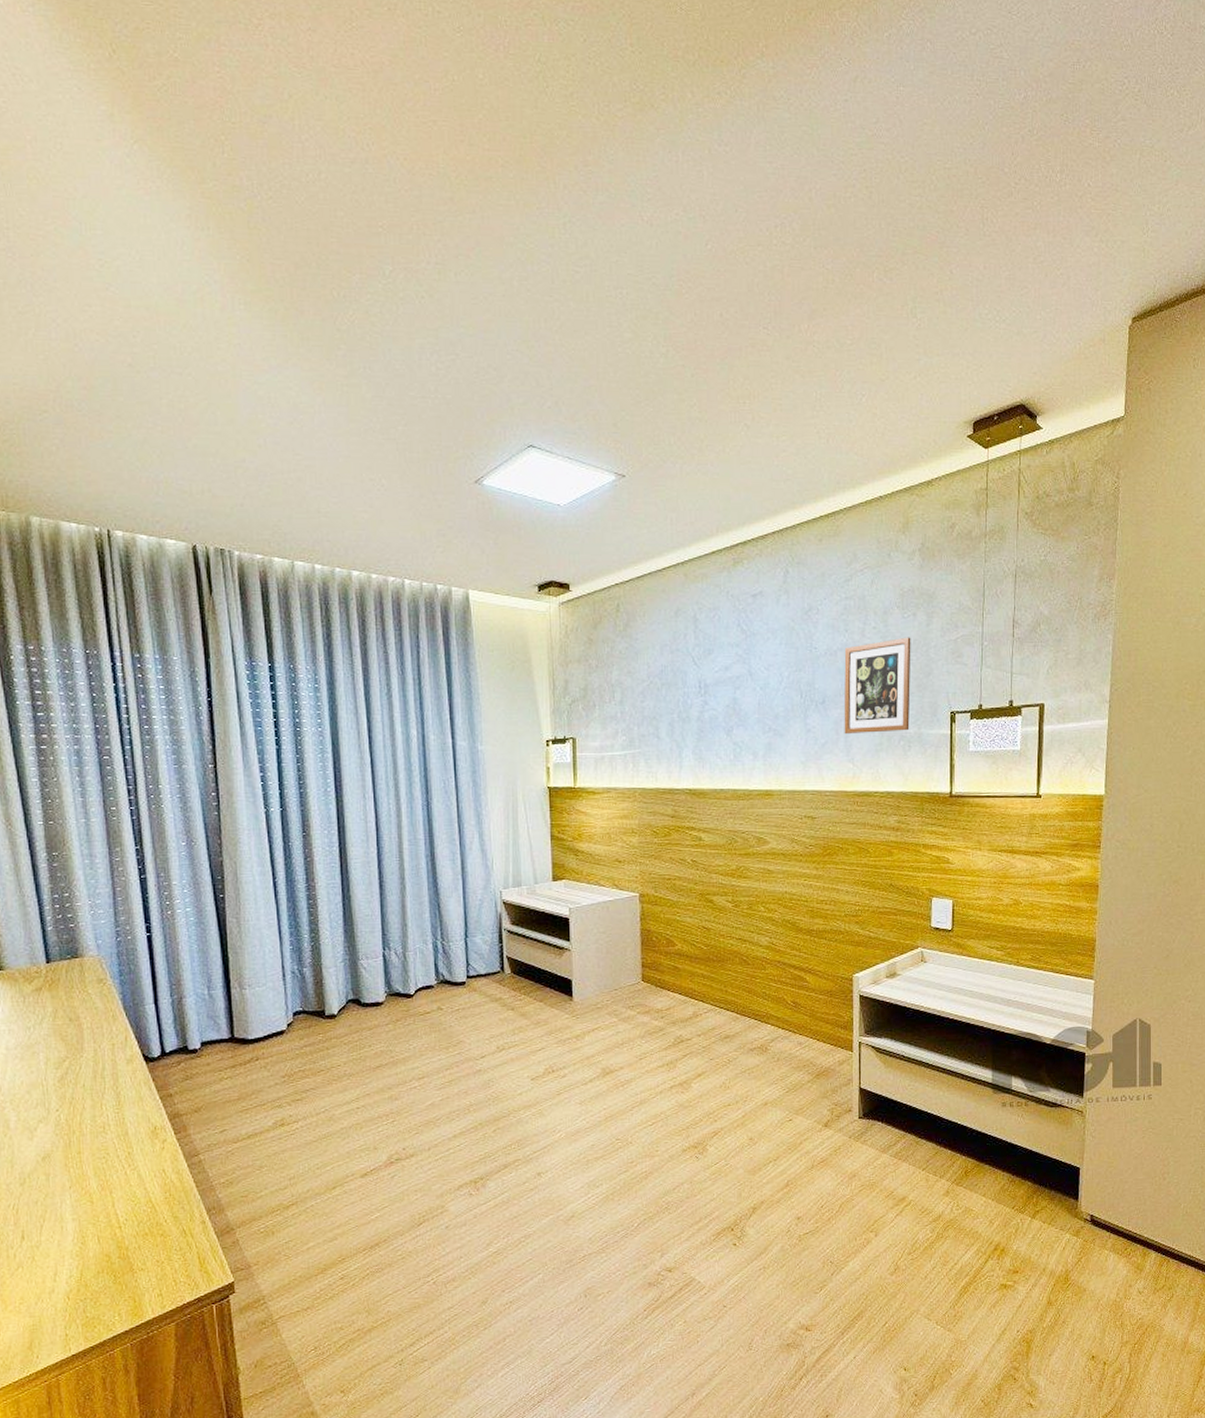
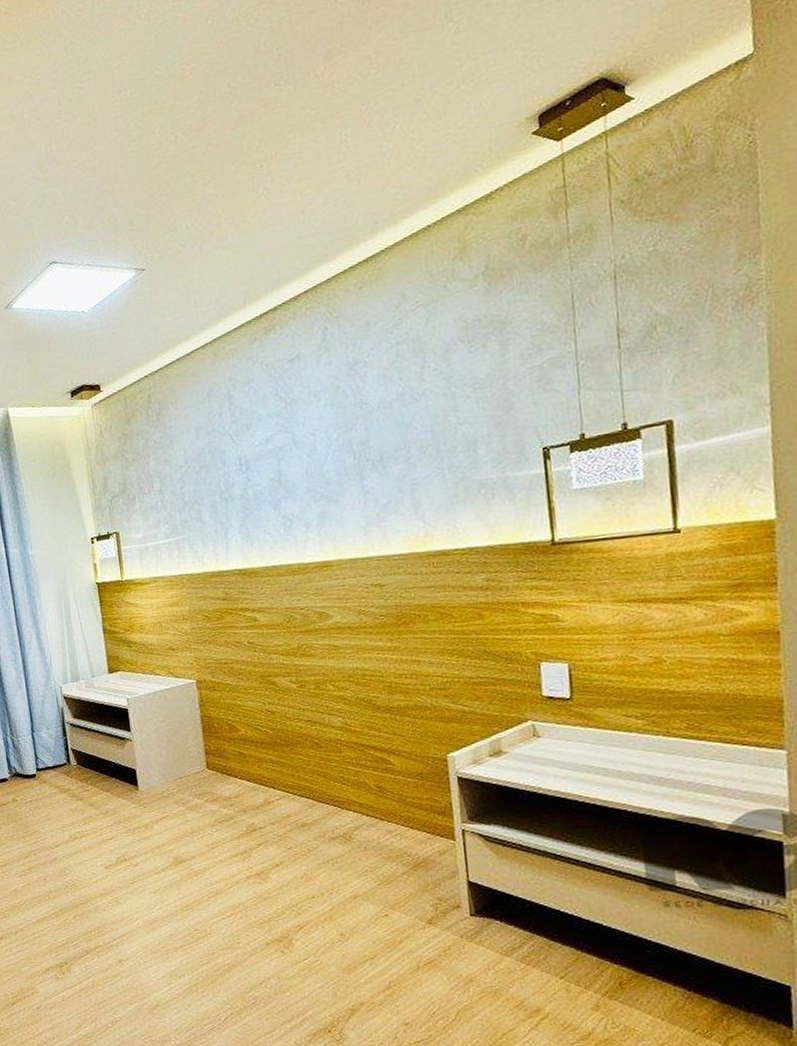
picture frame: present [844,637,911,735] -> none [401,372,491,491]

